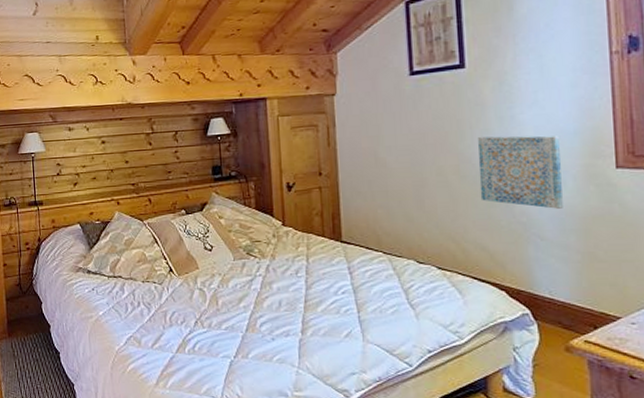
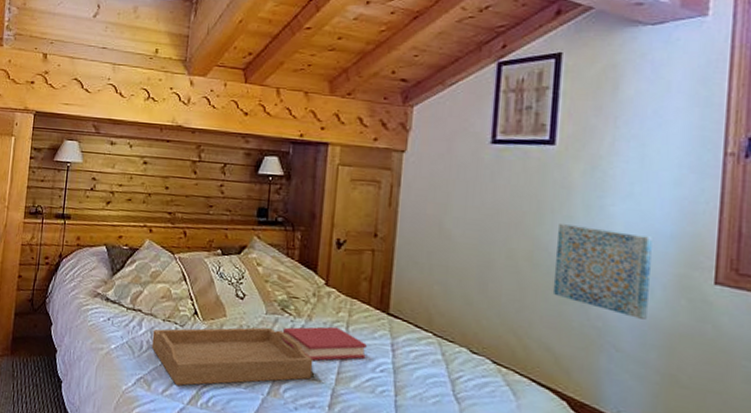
serving tray: none [135,272,283,338] -> present [151,327,313,386]
hardback book: none [250,261,327,295] -> present [281,326,367,361]

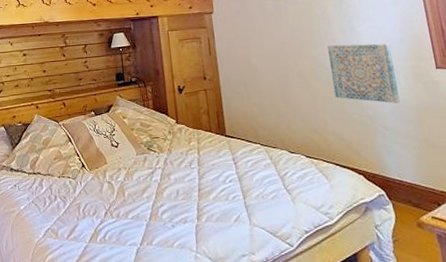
serving tray: present [151,327,313,386] -> none [52,165,180,229]
hardback book: present [281,326,367,361] -> none [151,154,217,185]

